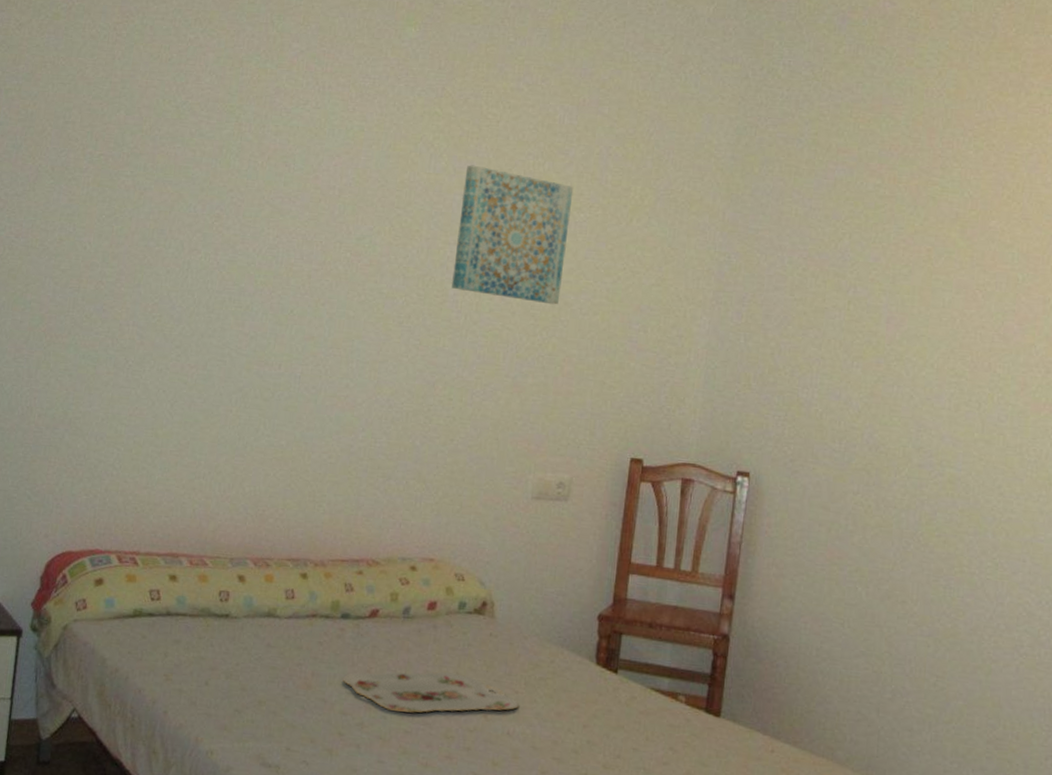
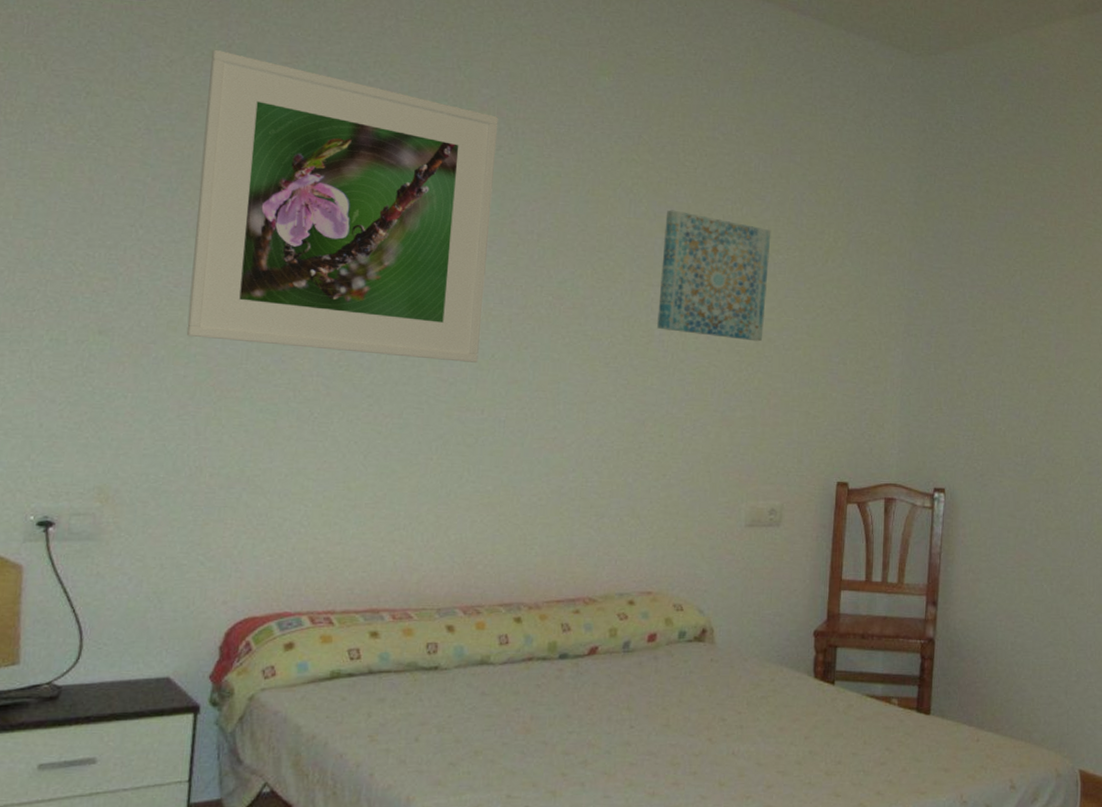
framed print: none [24,12,307,318] -> present [186,50,499,363]
serving tray: present [343,671,519,713] -> none [563,701,742,746]

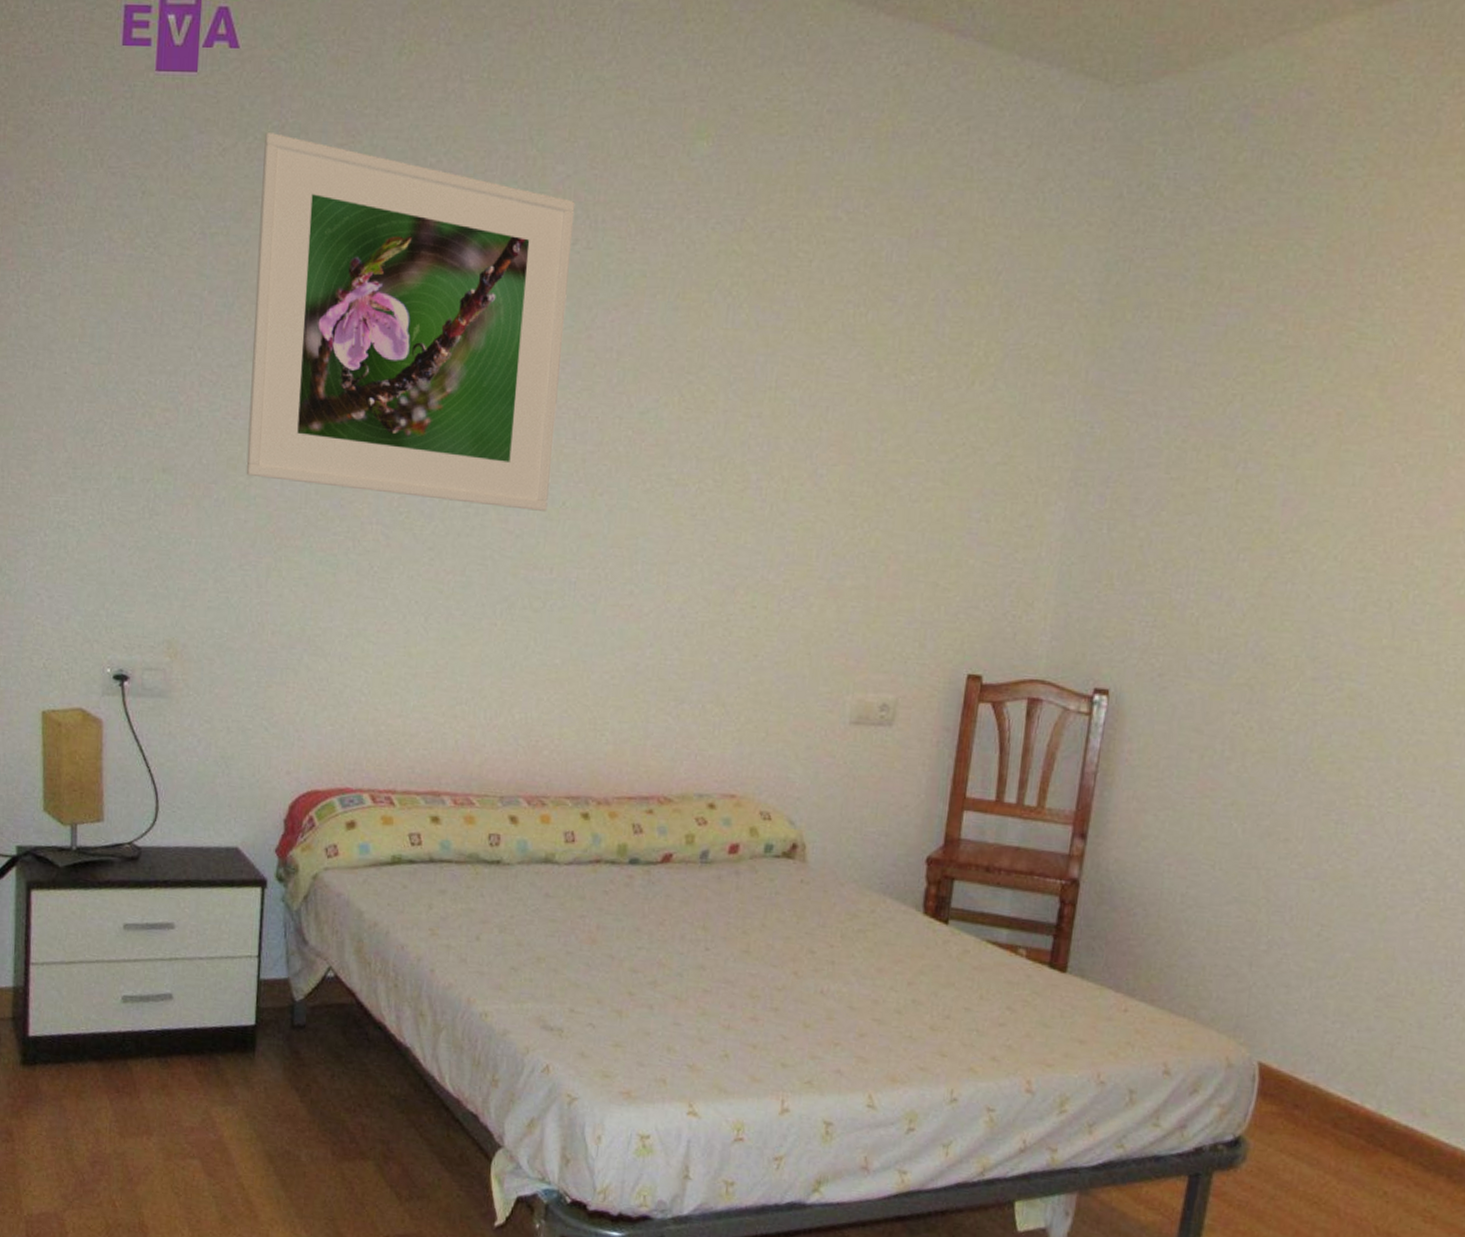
wall art: present [657,210,771,342] -> none [754,317,903,491]

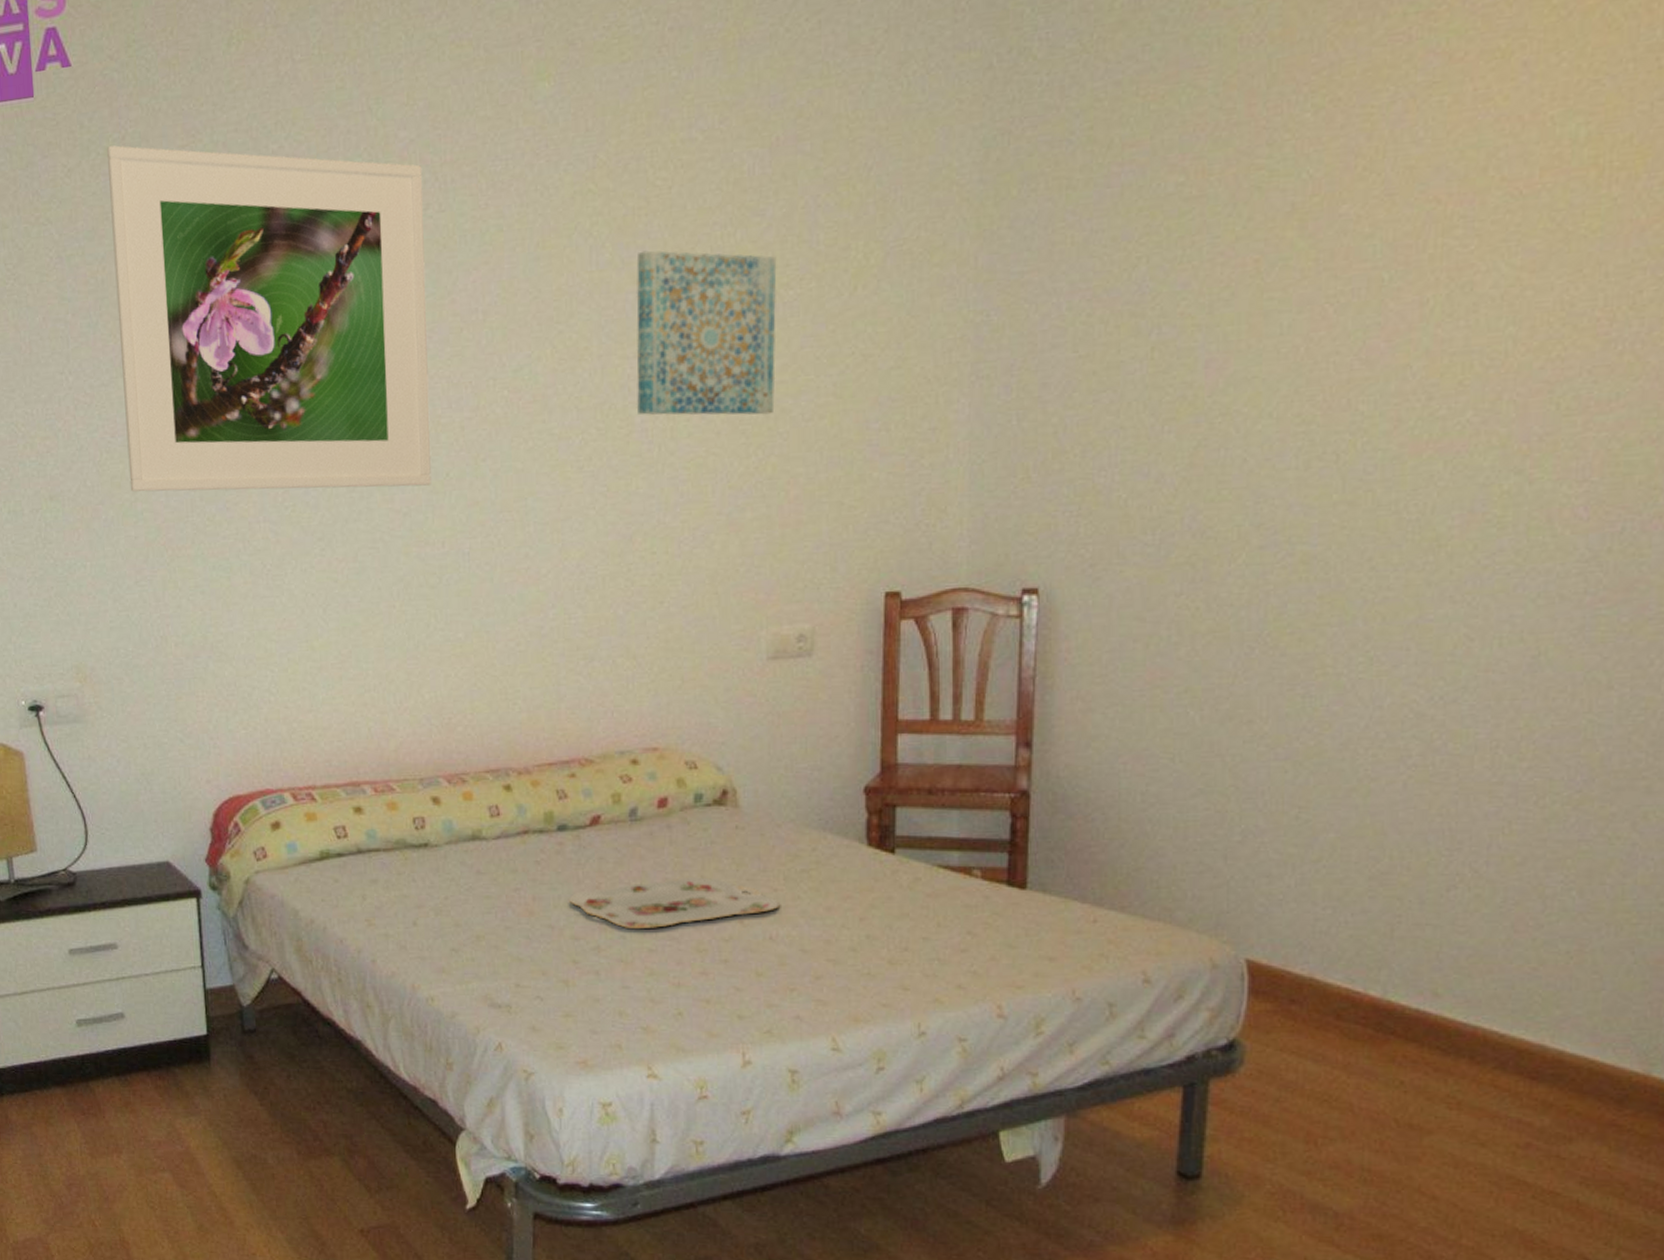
serving tray: none [632,923,834,970] -> present [569,877,780,930]
wall art: none [754,317,903,491] -> present [636,250,777,415]

